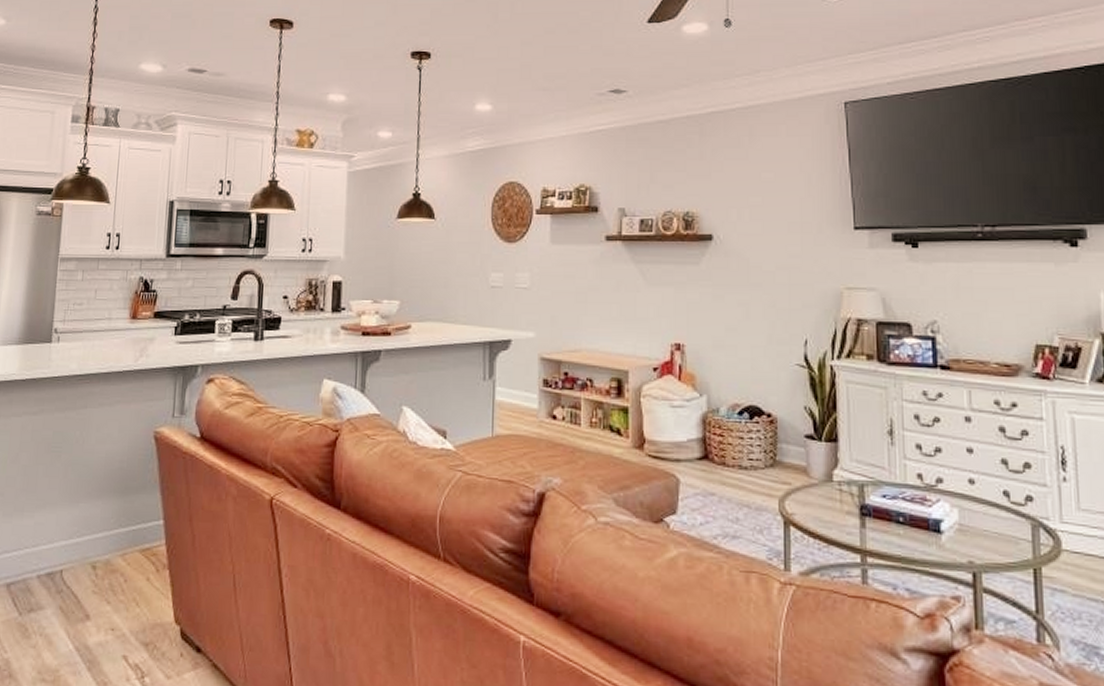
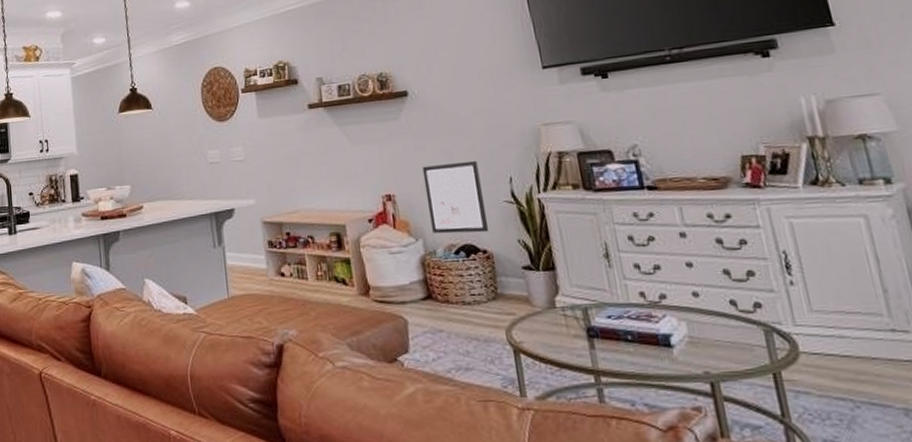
wall art: none [717,317,777,395] -> present [422,160,490,234]

